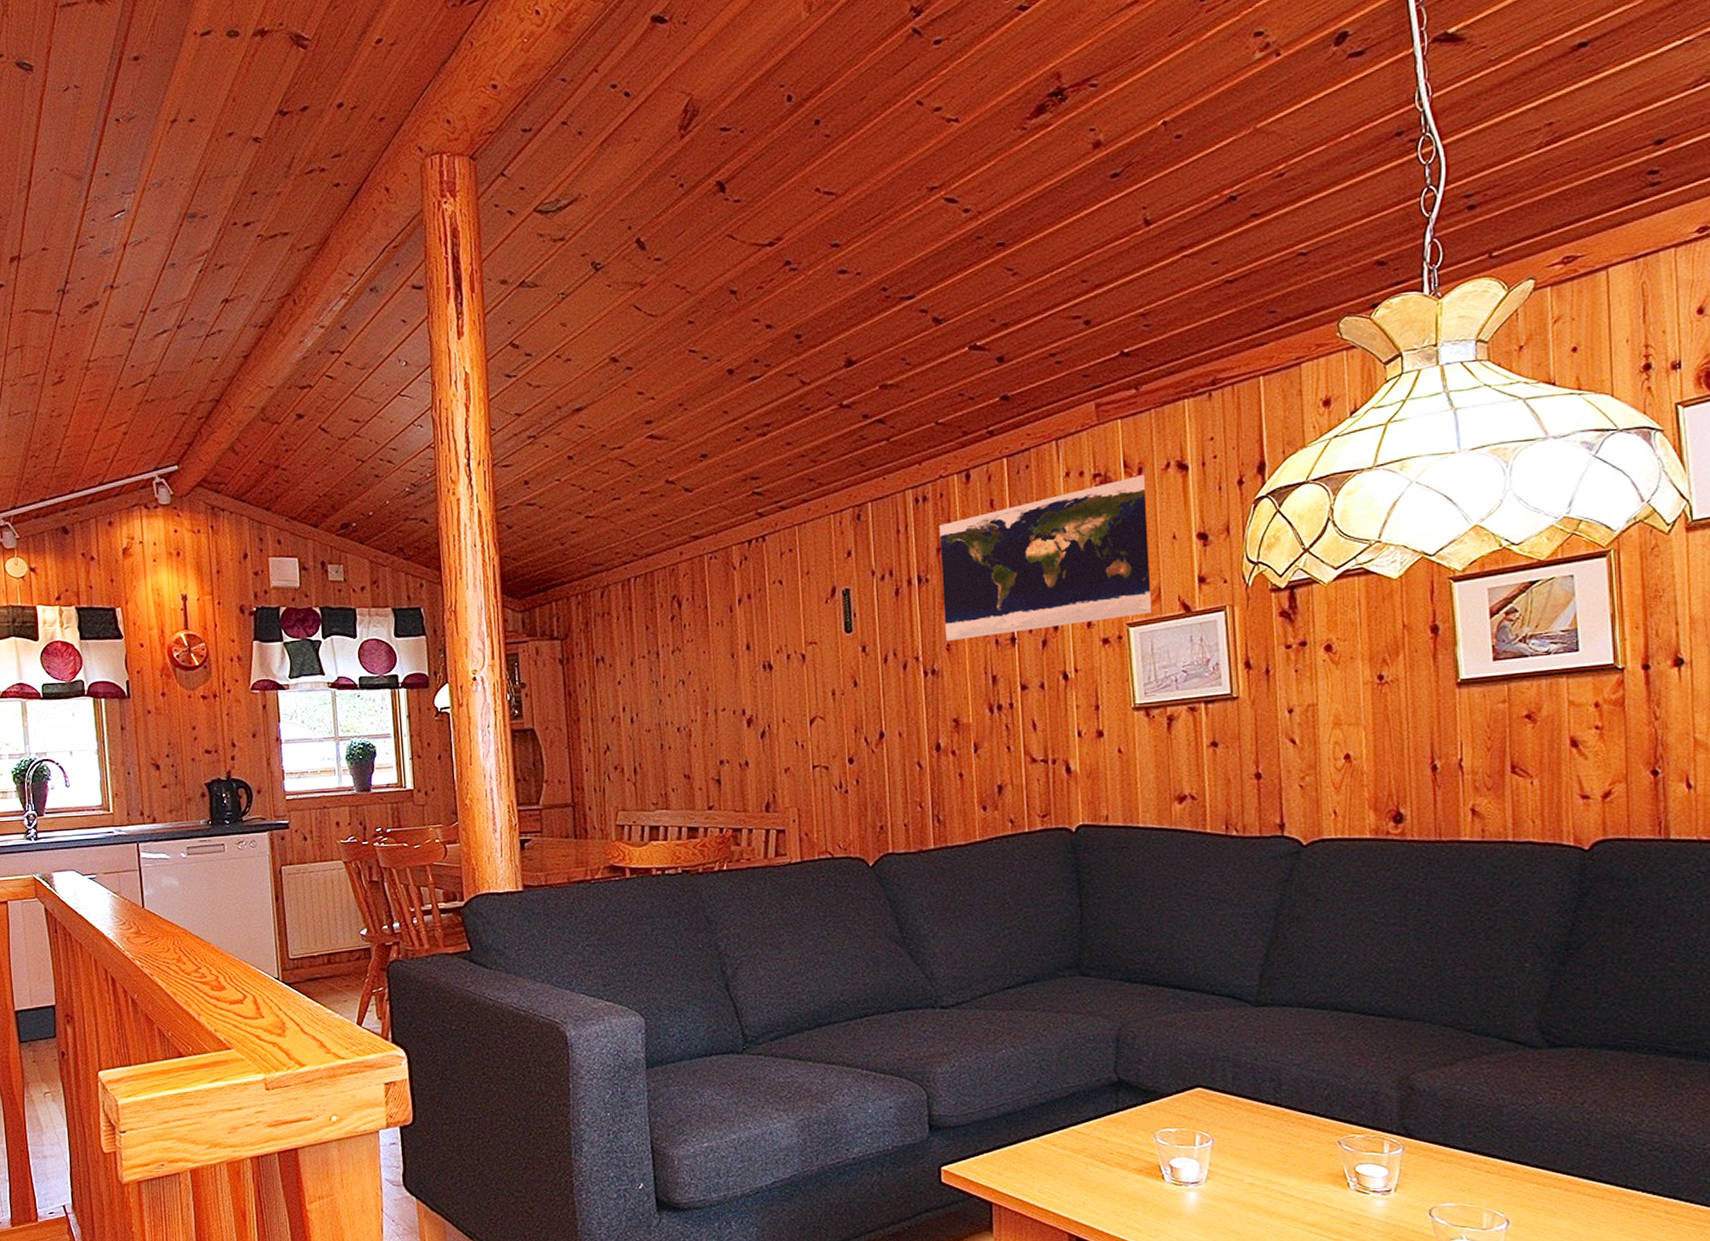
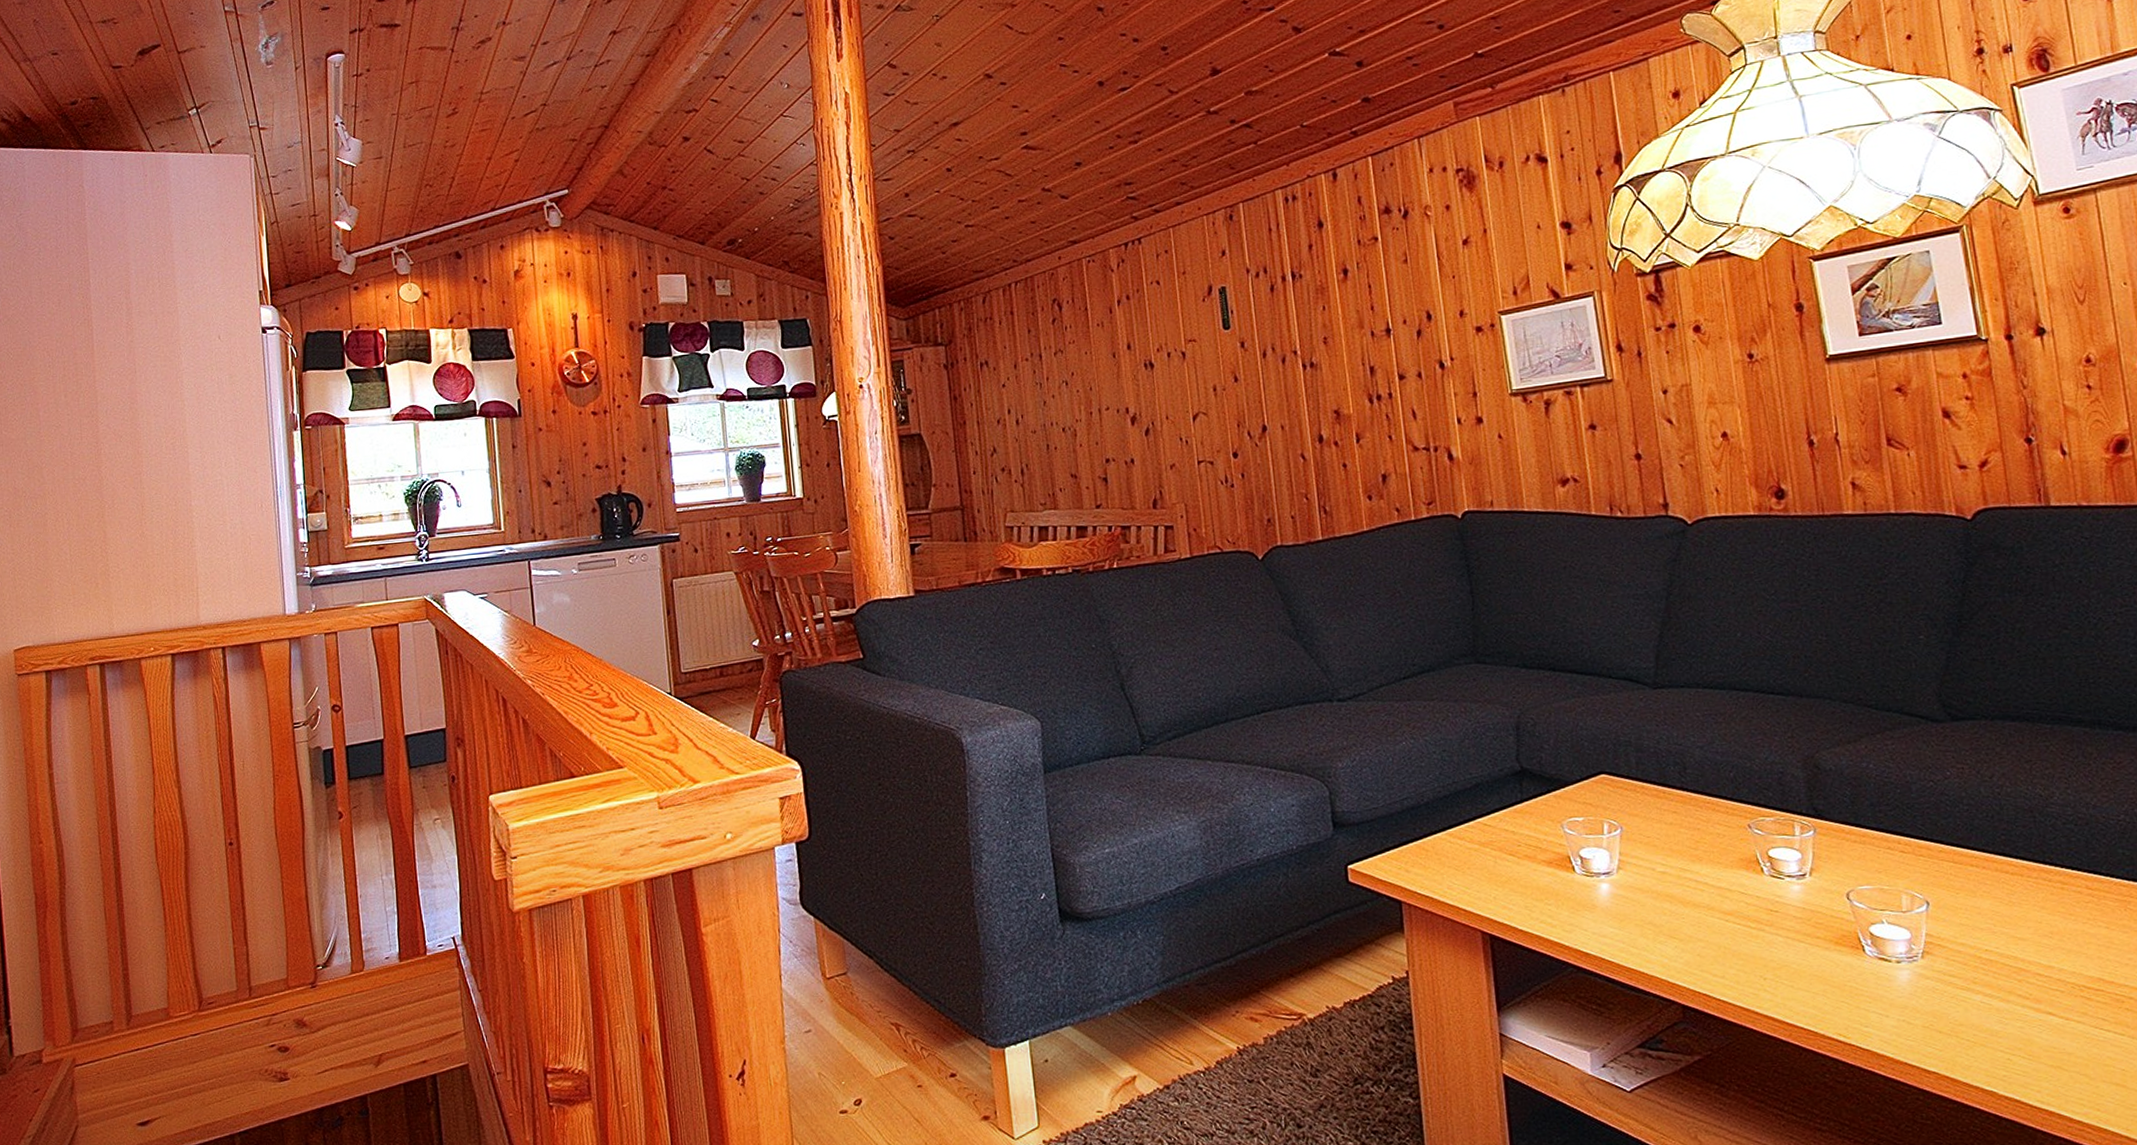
map: present [938,474,1152,642] -> none [1309,167,1522,335]

